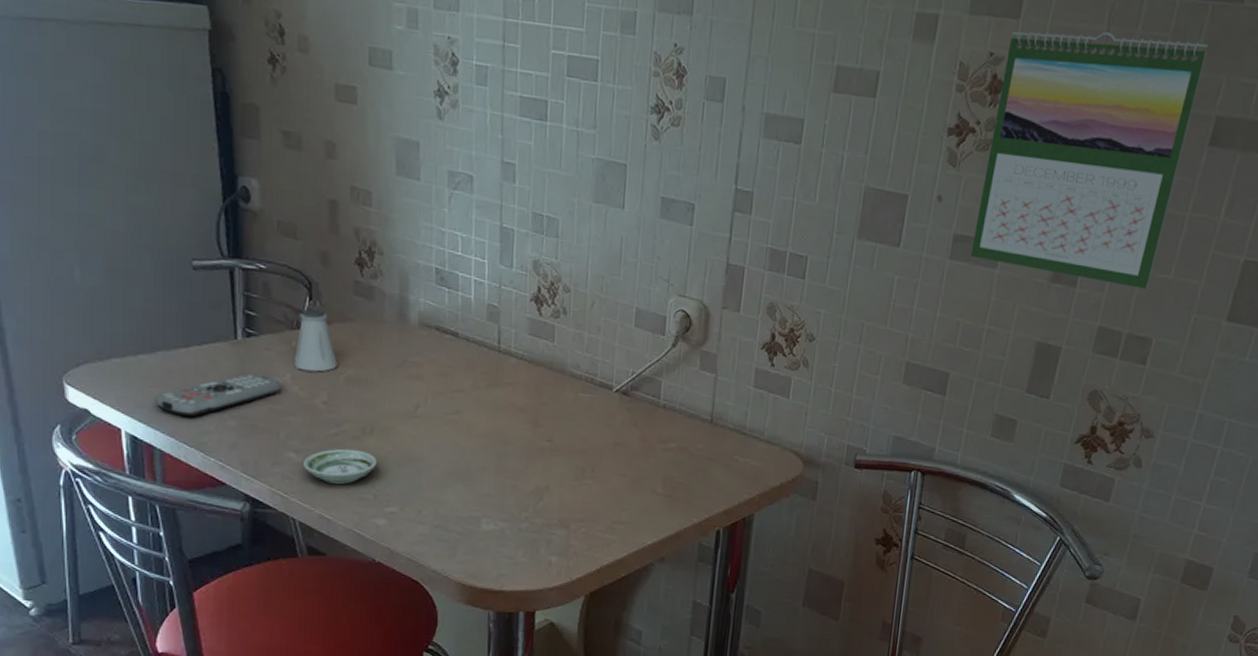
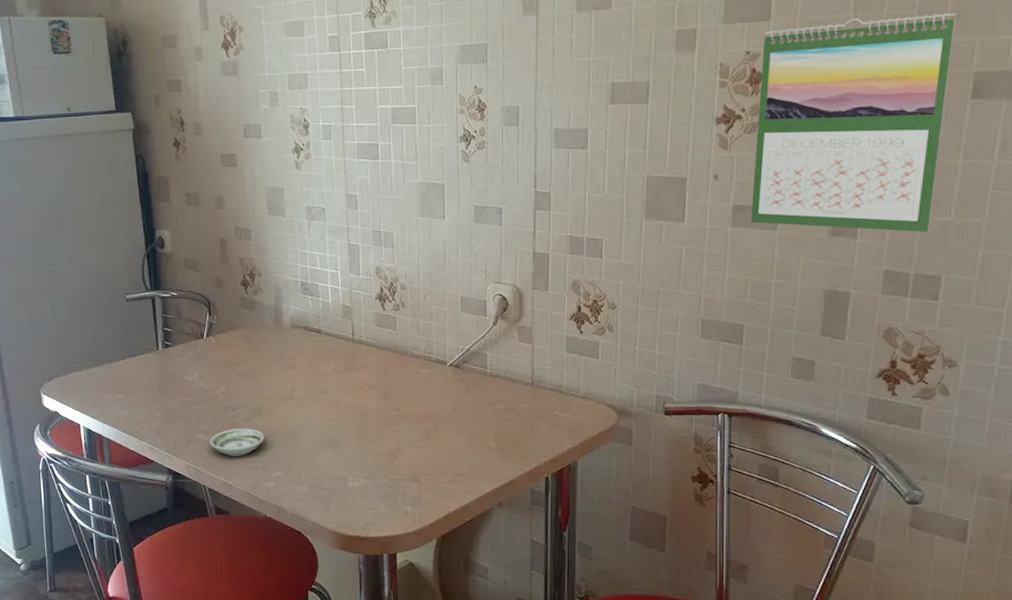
remote control: present [153,373,281,417] -> none [101,375,191,411]
saltshaker: present [293,308,338,372] -> none [199,322,232,370]

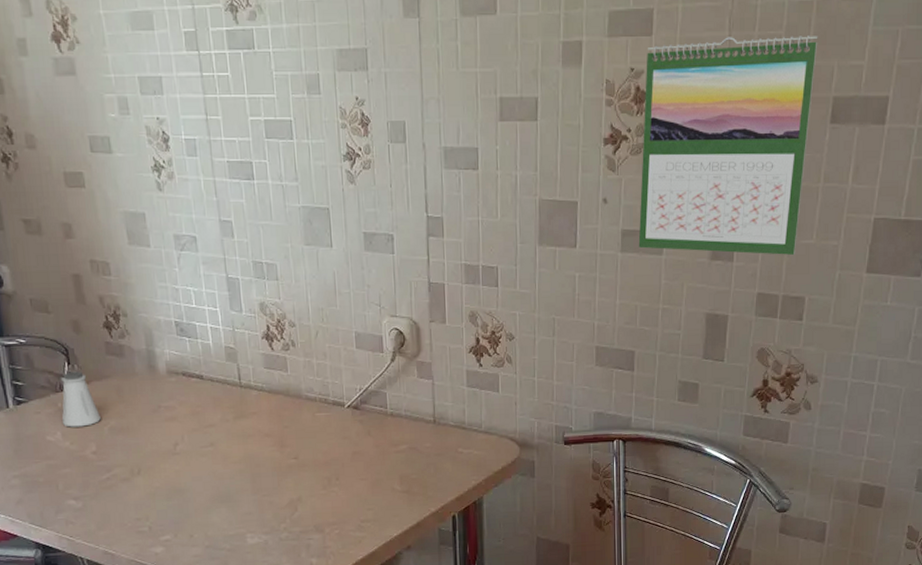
saltshaker: none [199,322,232,370] -> present [61,371,101,427]
saucer: present [209,428,265,456] -> none [82,489,149,522]

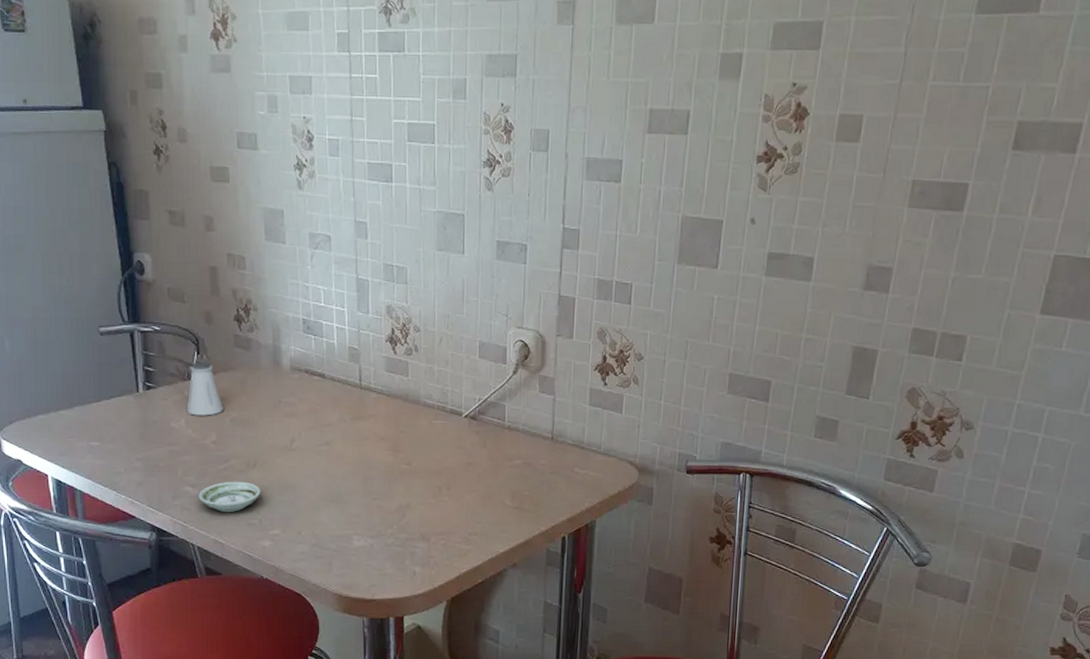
saucer: none [82,489,149,522] -> present [198,481,262,512]
calendar: present [638,34,818,255] -> none [785,53,1006,290]

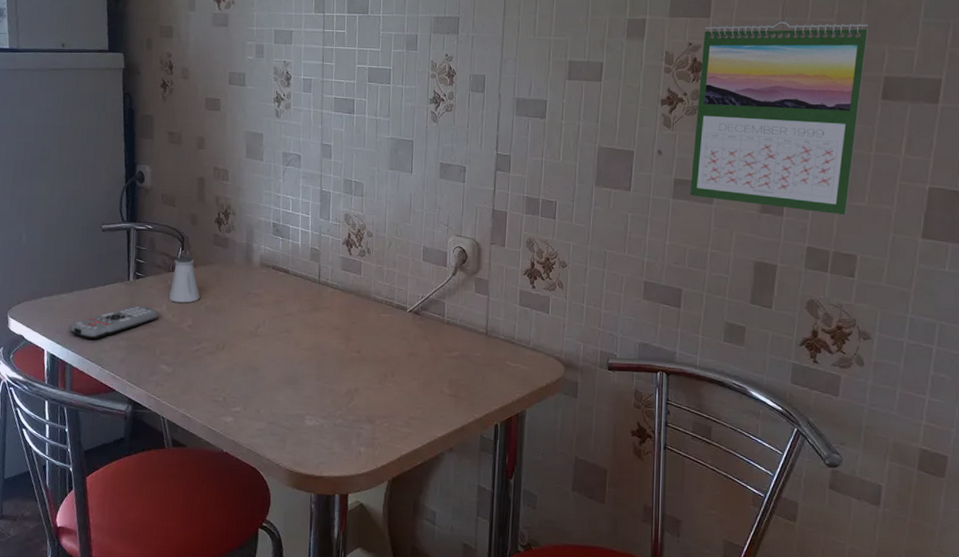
remote control: none [72,421,177,461] -> present [68,306,159,339]
saucer: present [198,481,262,512] -> none [171,361,228,389]
calendar: none [785,53,1006,290] -> present [689,21,869,215]

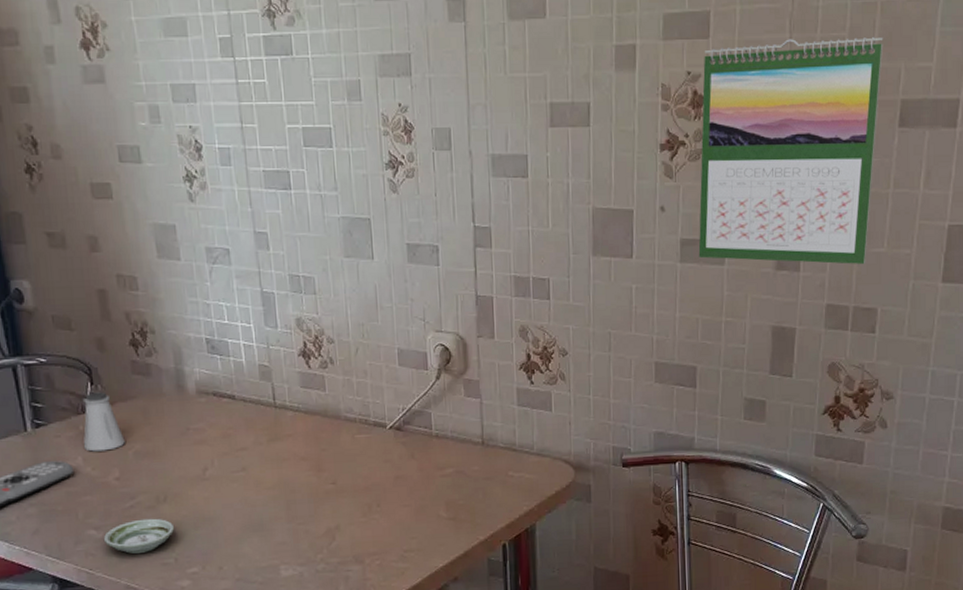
saucer: none [171,361,228,389] -> present [103,518,175,554]

